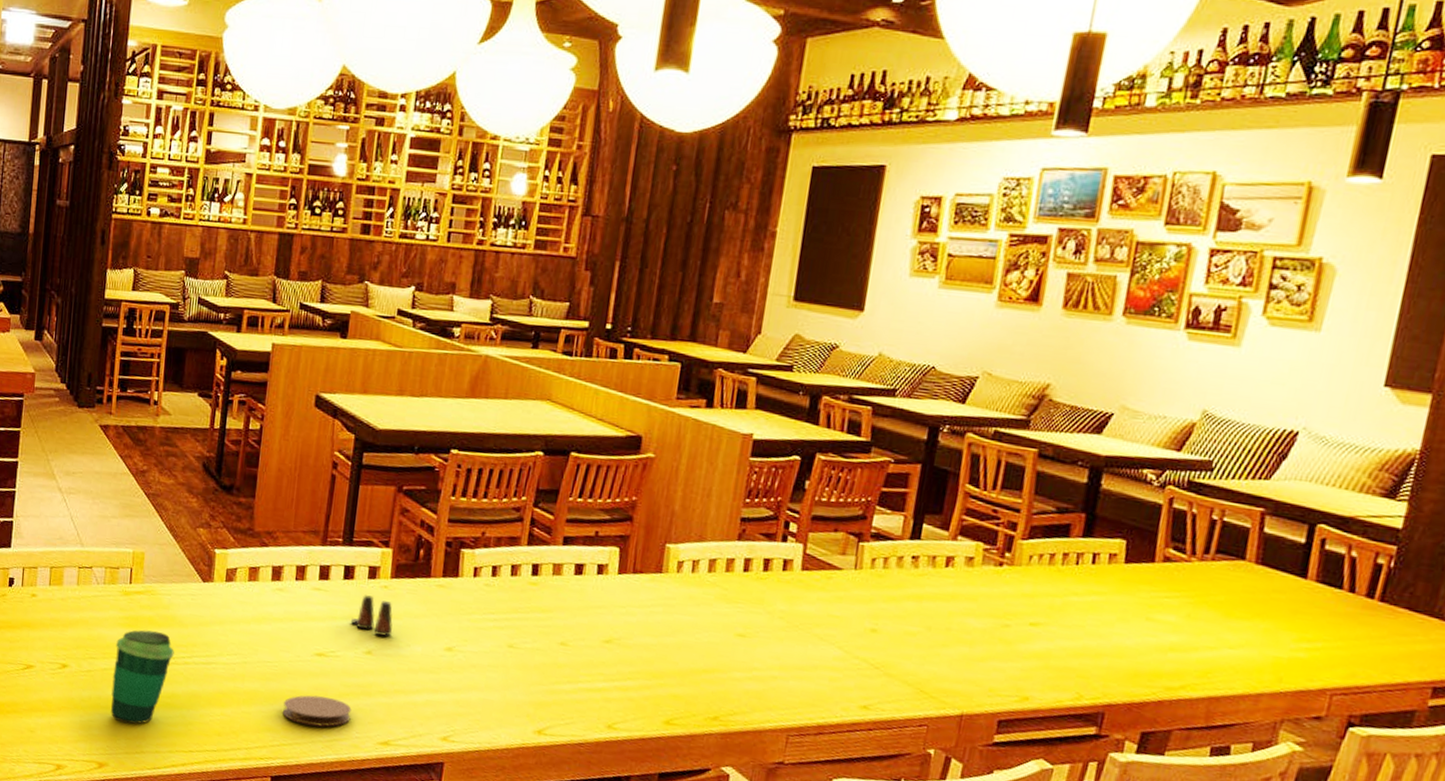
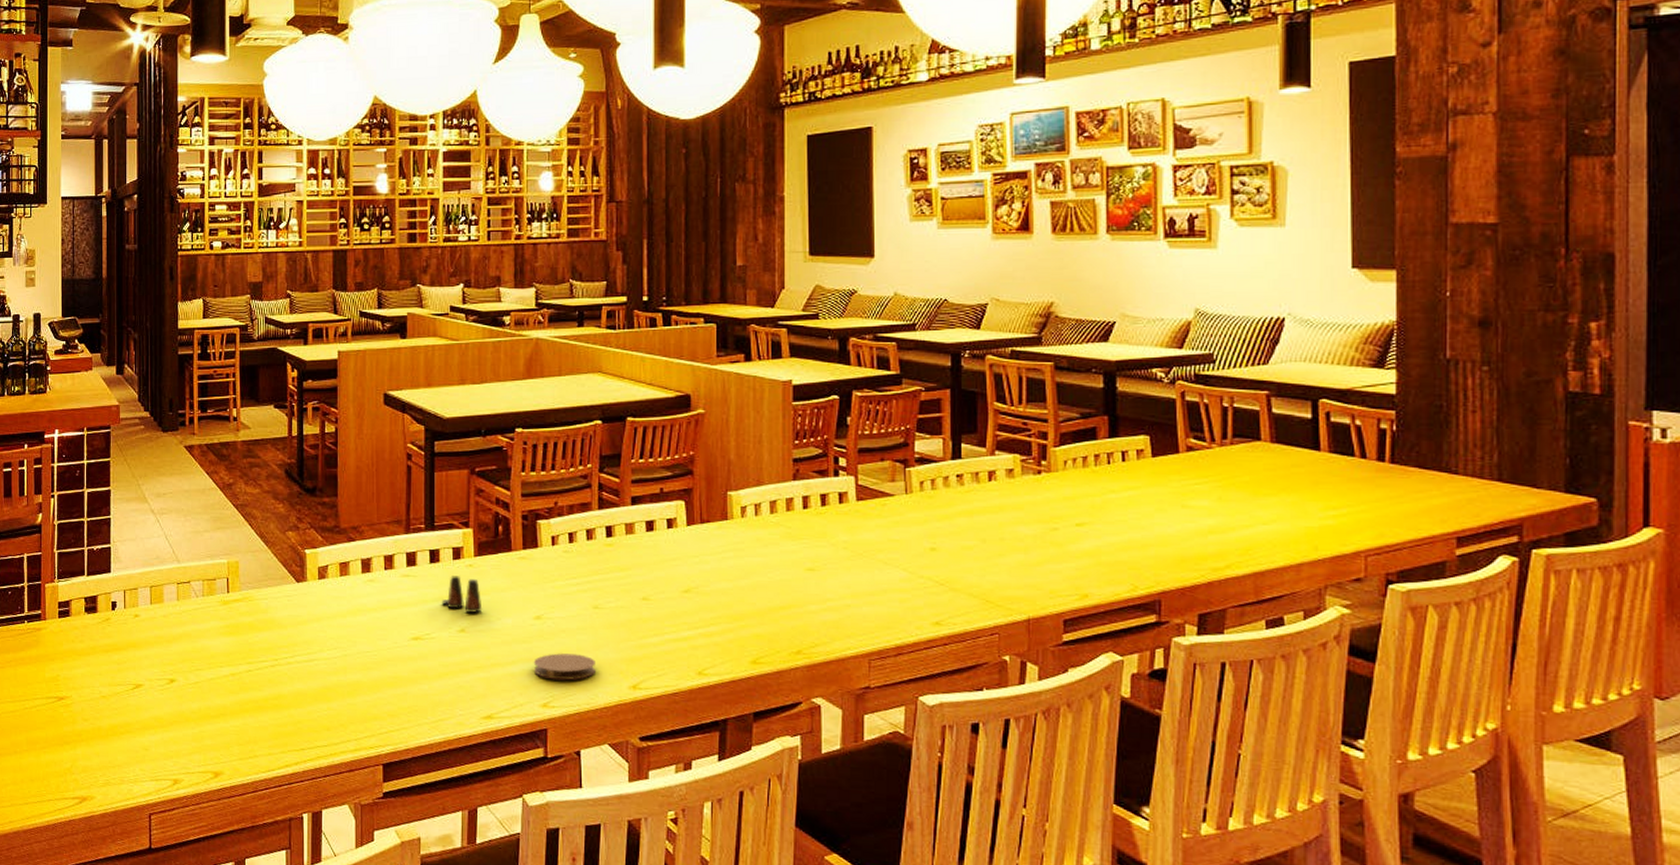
cup: present [111,630,174,724] -> none [220,636,277,730]
coaster: present [283,695,352,727] -> none [387,679,453,709]
coaster: none [437,687,503,718] -> present [533,653,595,681]

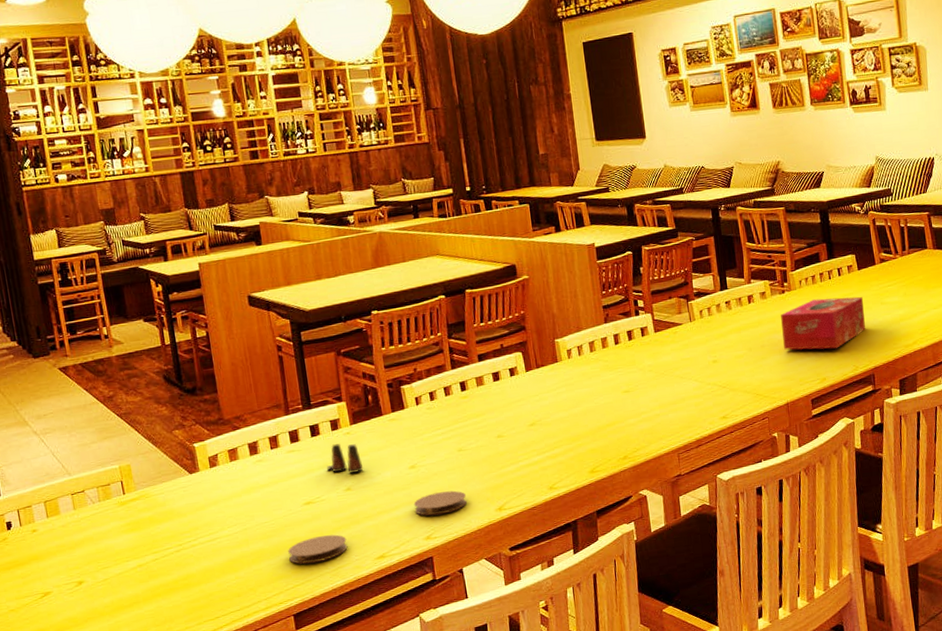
coaster: none [387,679,453,709] -> present [288,534,348,564]
tissue box: none [1032,488,1154,557] -> present [781,296,865,350]

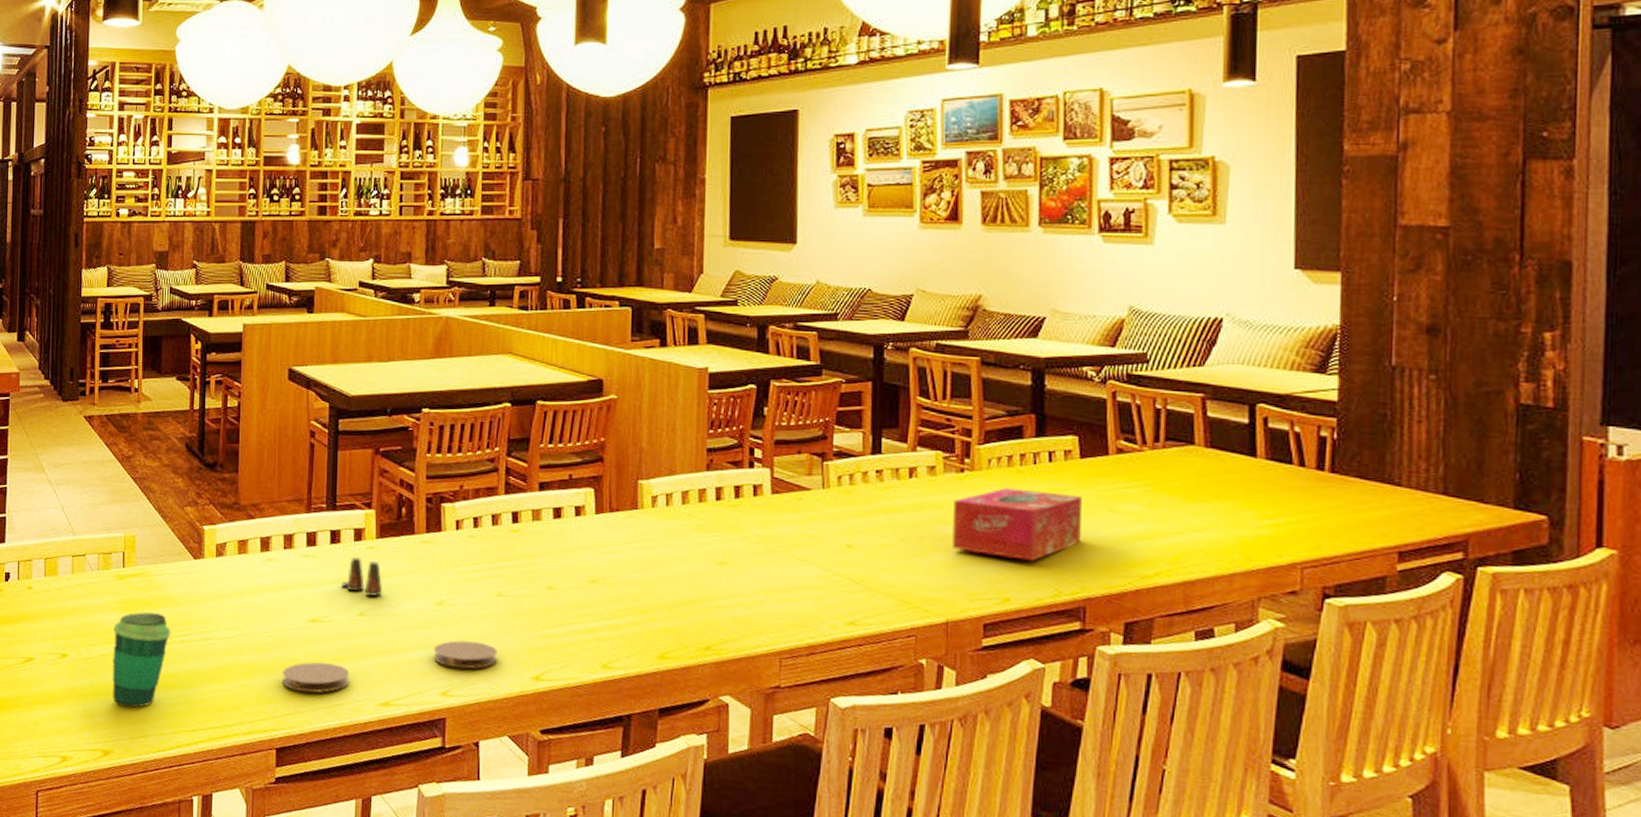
cup: none [124,527,181,614] -> present [112,612,171,708]

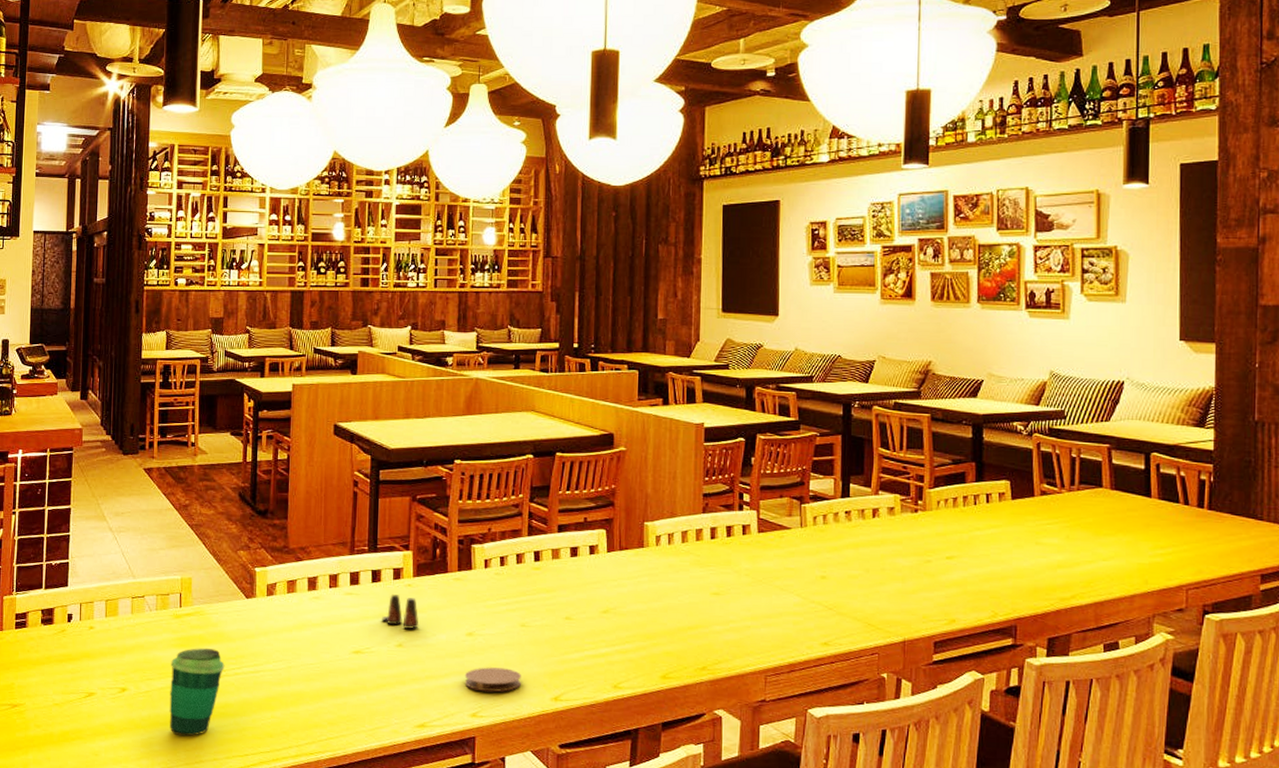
coaster: present [282,662,350,693] -> none [328,690,389,718]
tissue box: present [952,488,1082,561] -> none [908,525,1013,587]

